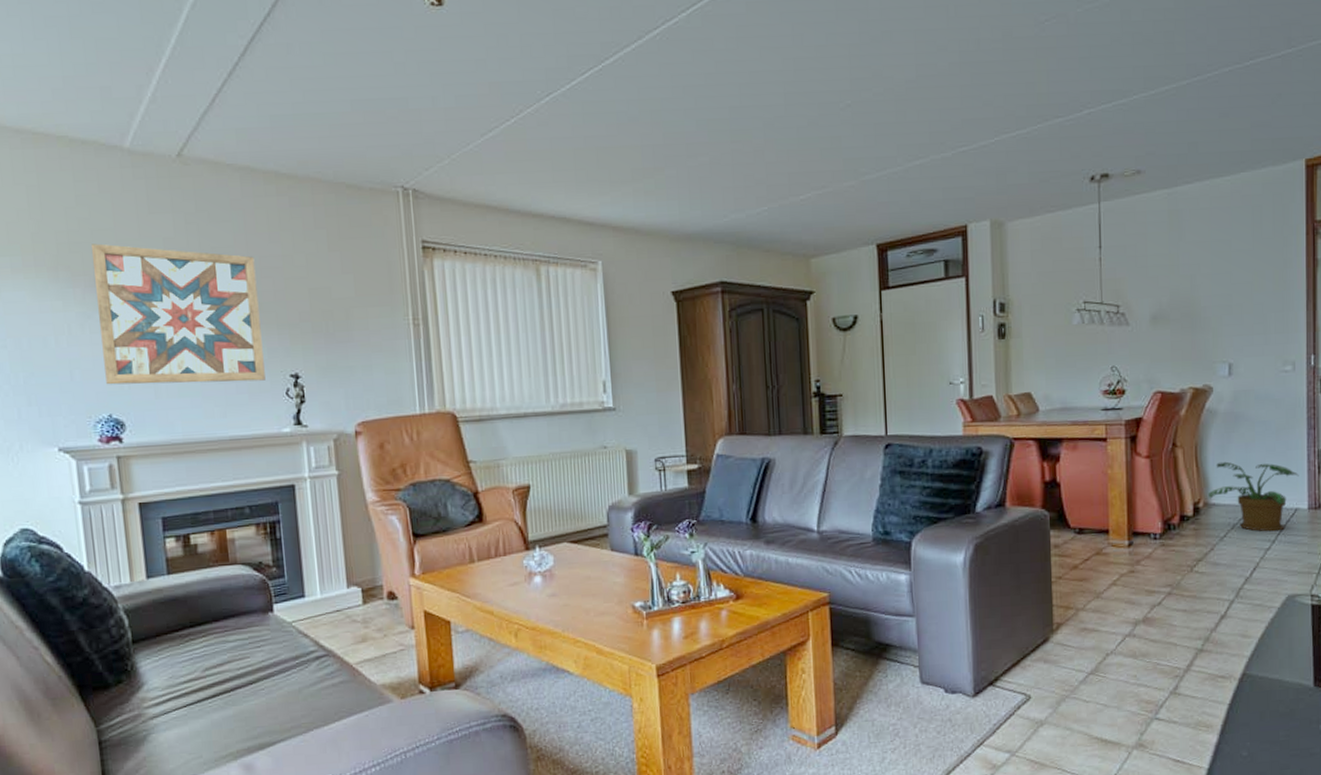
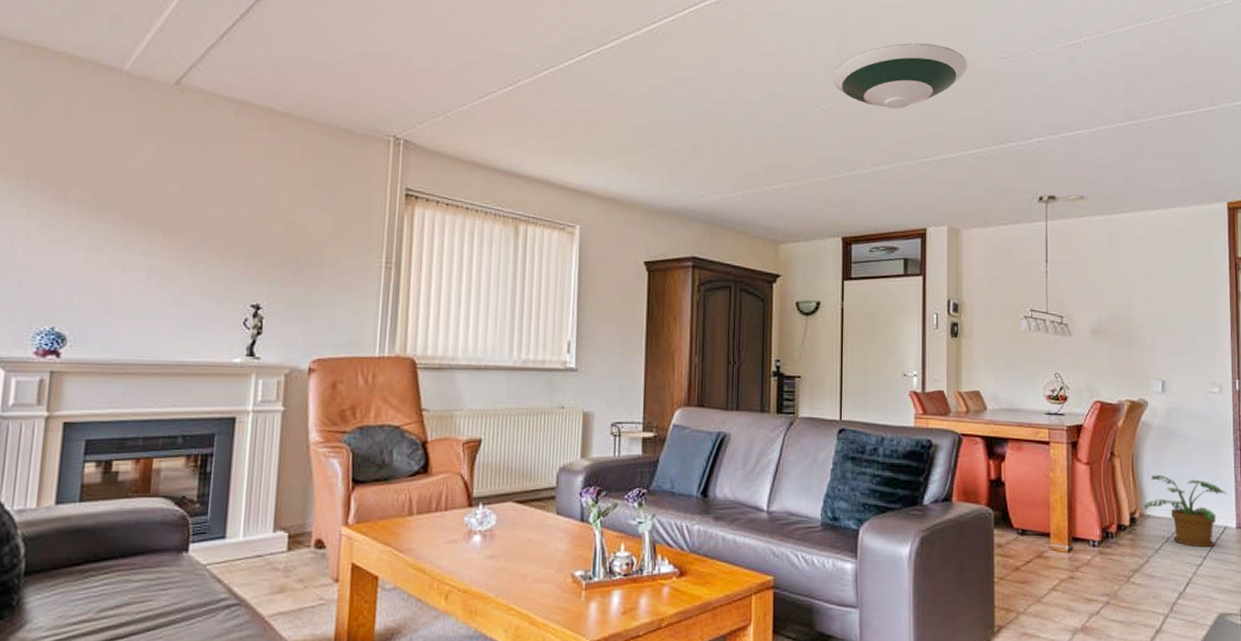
wall art: present [90,243,266,385] -> none [55,156,235,308]
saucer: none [855,14,1006,95] -> present [832,43,968,109]

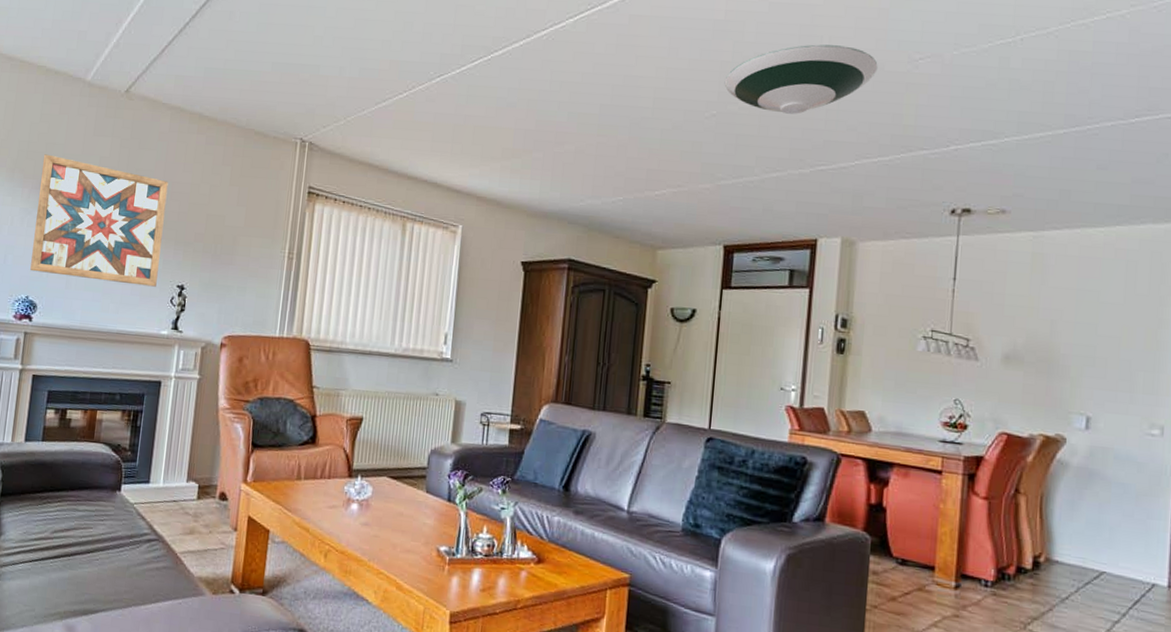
wall art: none [55,156,235,308] -> present [30,154,168,287]
potted plant: present [1144,474,1227,548] -> none [1051,517,1160,605]

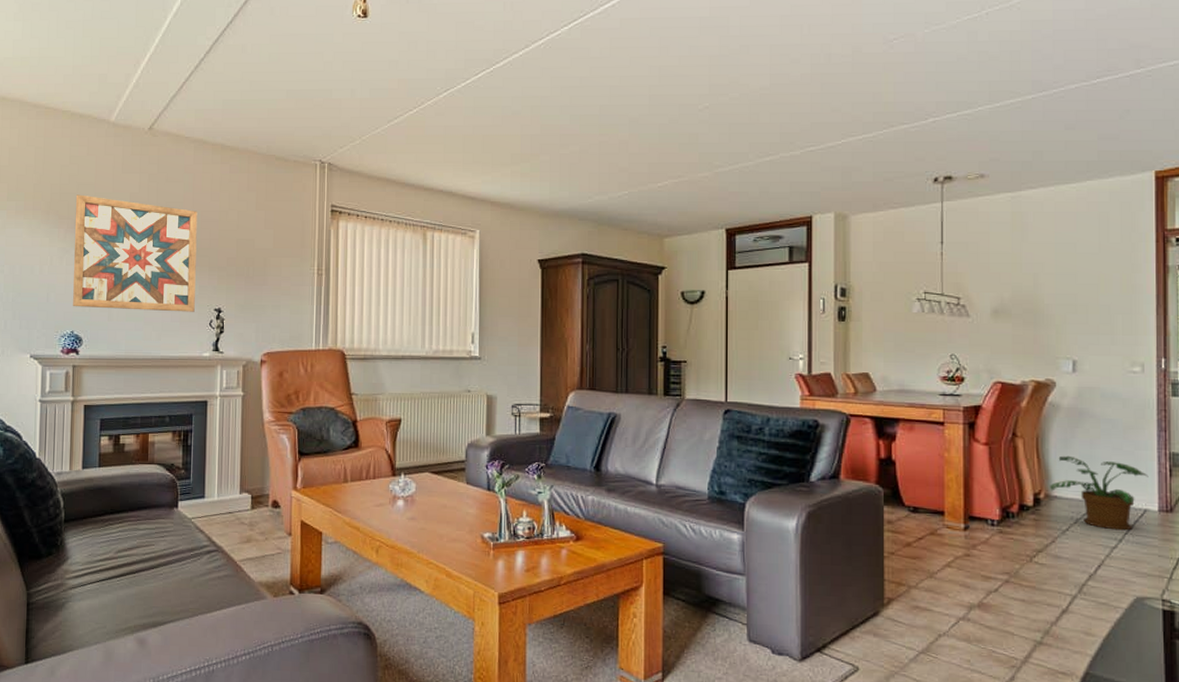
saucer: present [724,44,878,114] -> none [714,32,856,100]
potted plant: none [1051,517,1160,605] -> present [1050,455,1149,531]

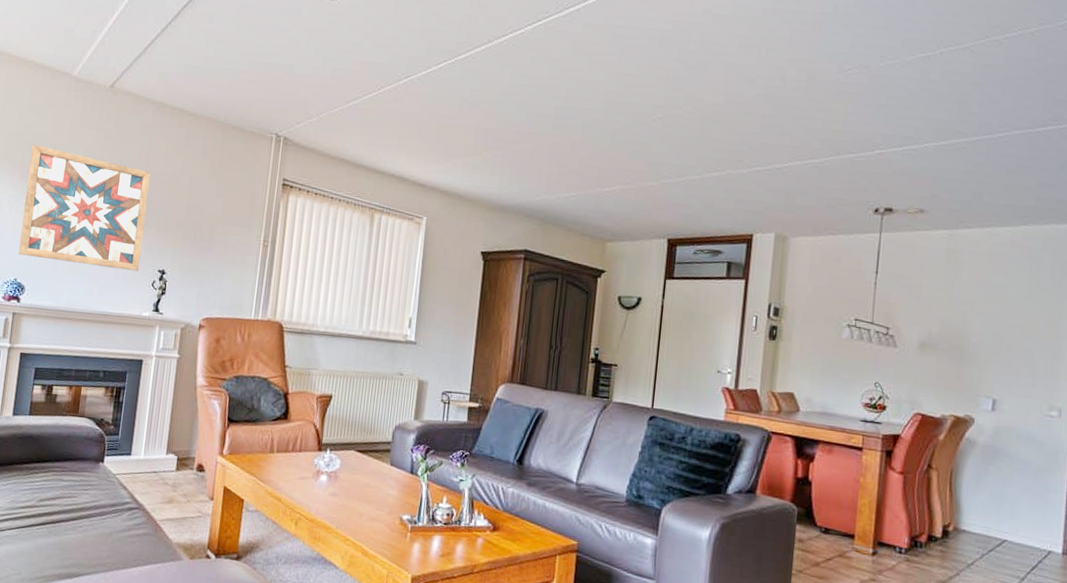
potted plant: present [1050,455,1149,531] -> none [959,491,1056,570]

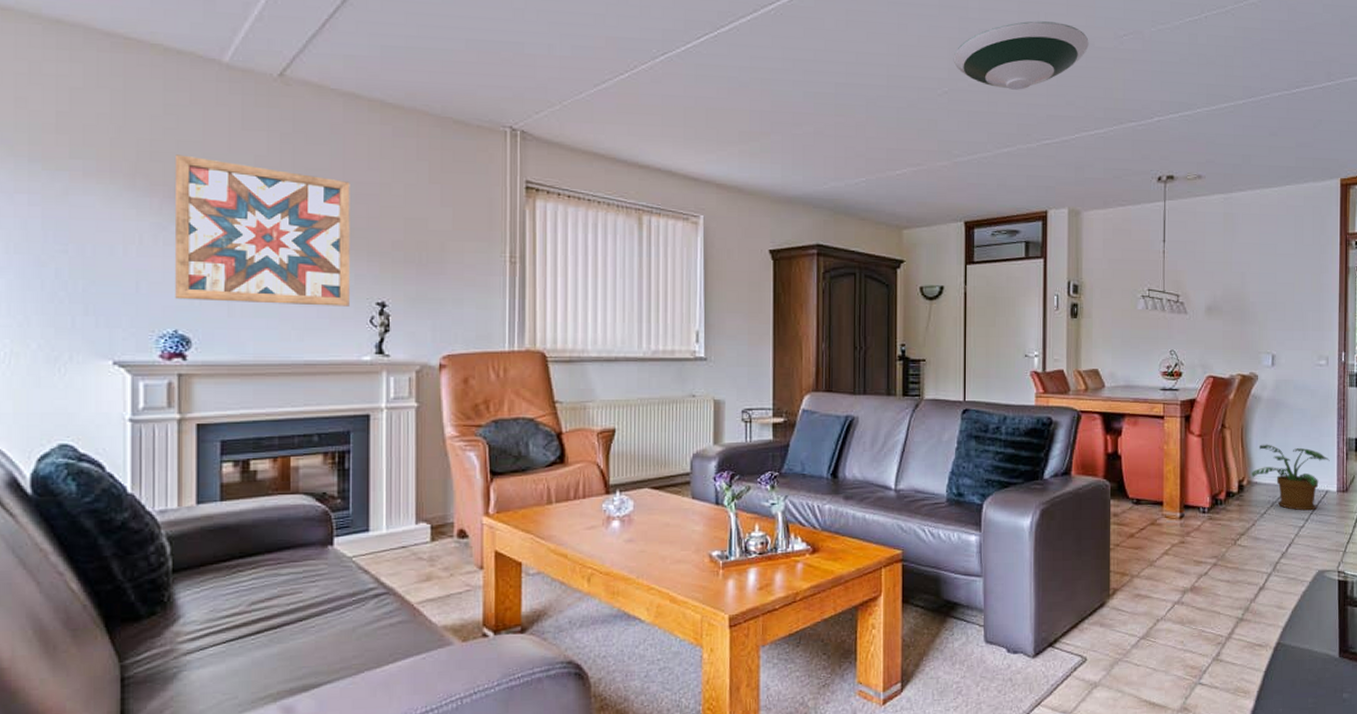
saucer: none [670,54,811,119] -> present [953,21,1089,90]
potted plant: none [959,491,1056,570] -> present [1252,444,1330,511]

